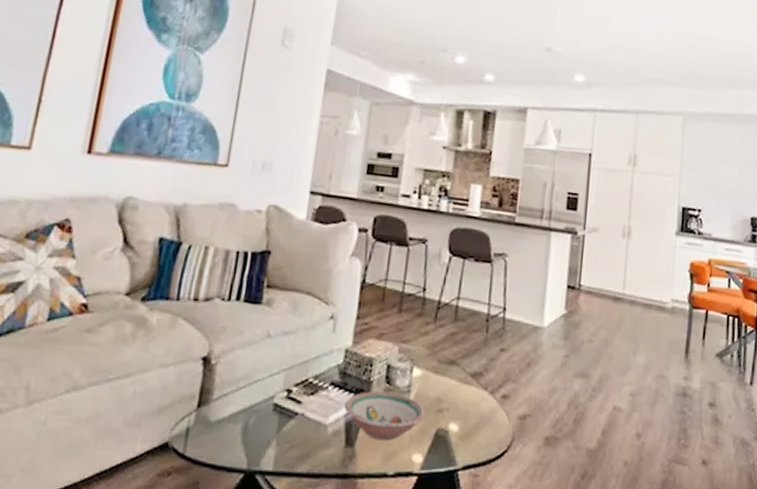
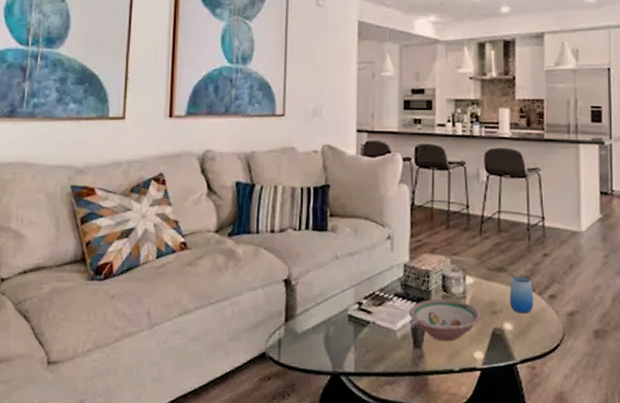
cup: none [457,371,485,414] -> present [509,276,534,314]

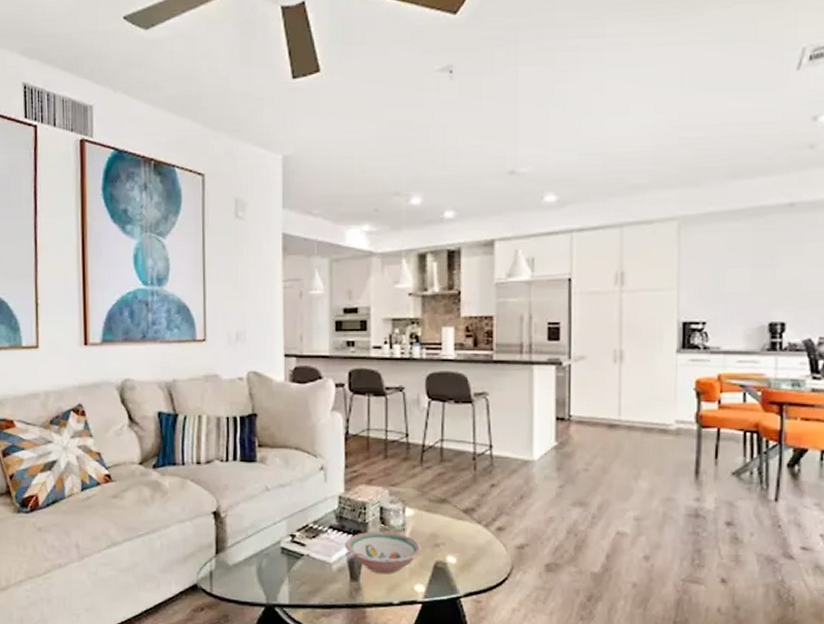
cup: present [509,276,534,314] -> none [453,508,480,547]

